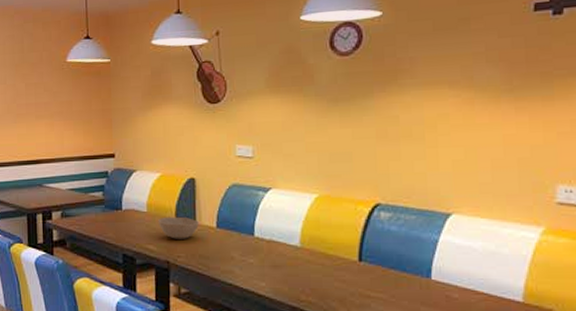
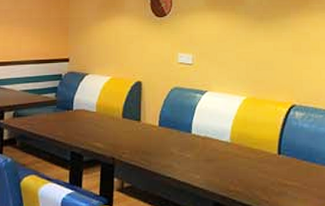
bowl: present [158,216,199,239] -> none [106,116,143,137]

